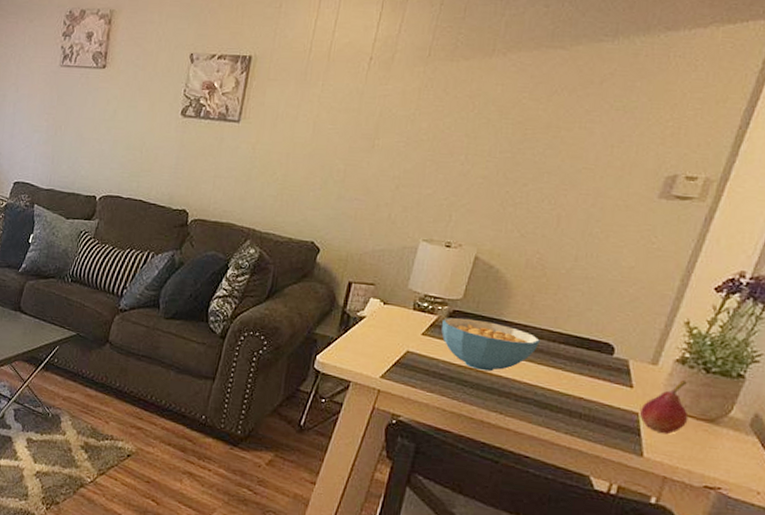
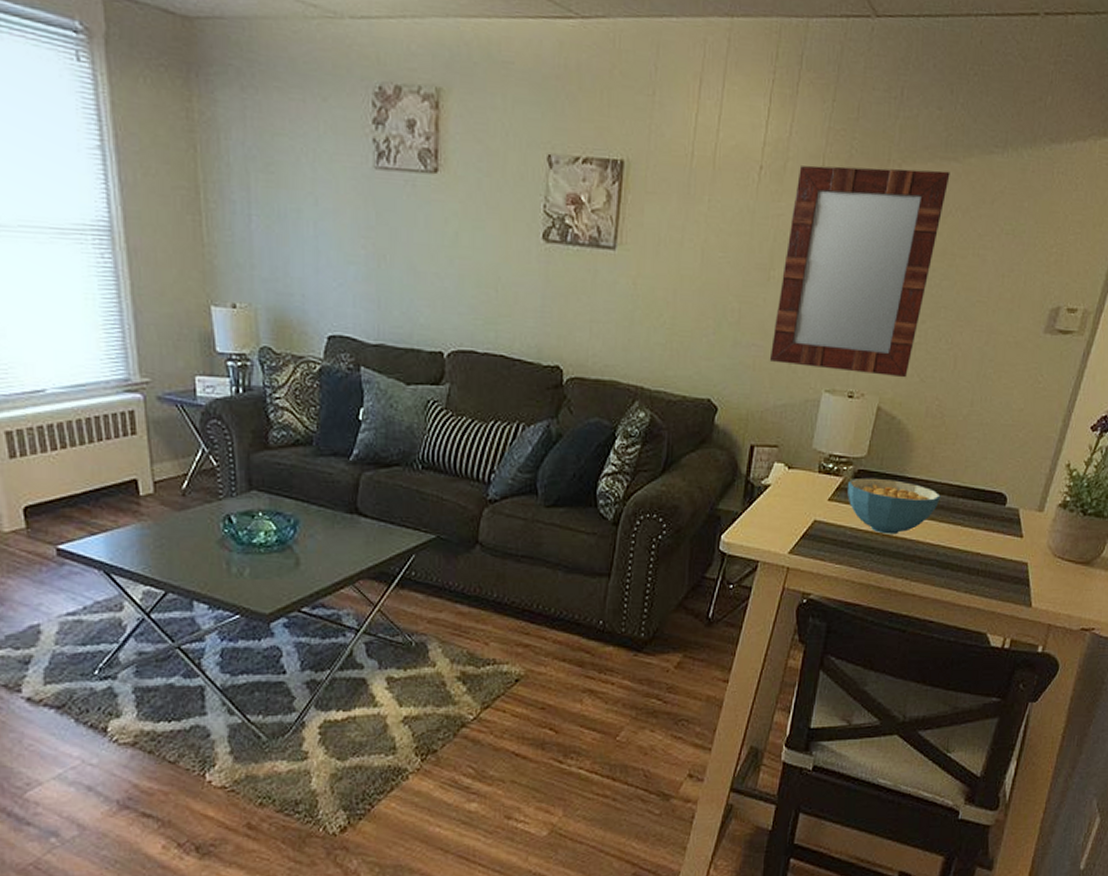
home mirror: none [370,56,557,233] -> present [769,165,950,378]
fruit: present [640,379,689,435] -> none [1029,524,1069,582]

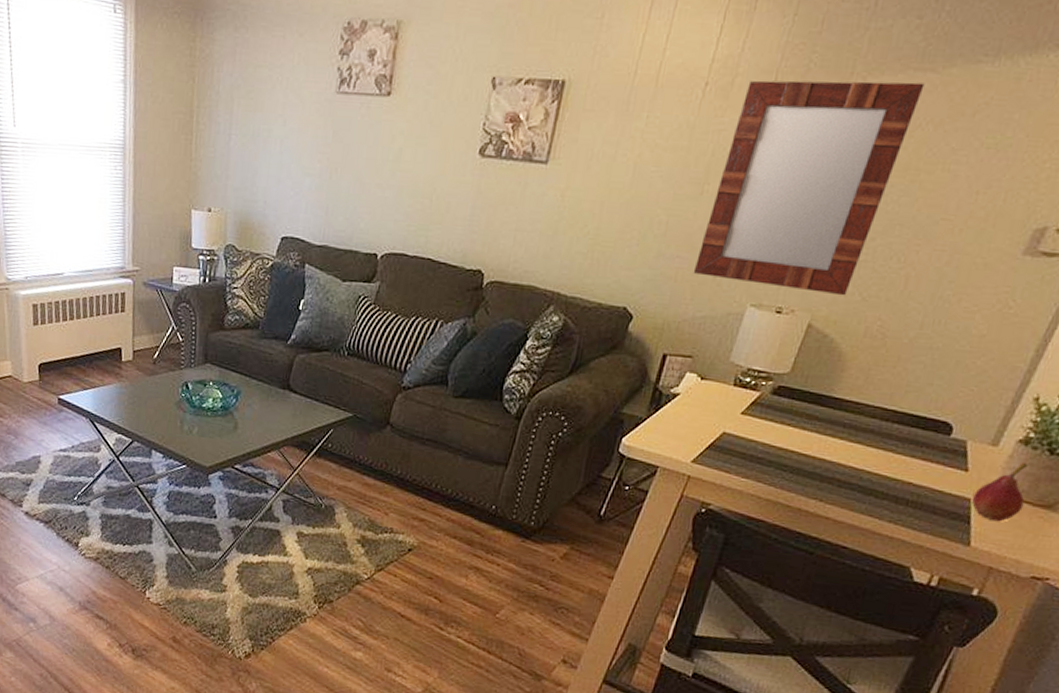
cereal bowl: present [848,477,941,535] -> none [763,394,872,455]
fruit: none [1029,524,1069,582] -> present [972,462,1028,522]

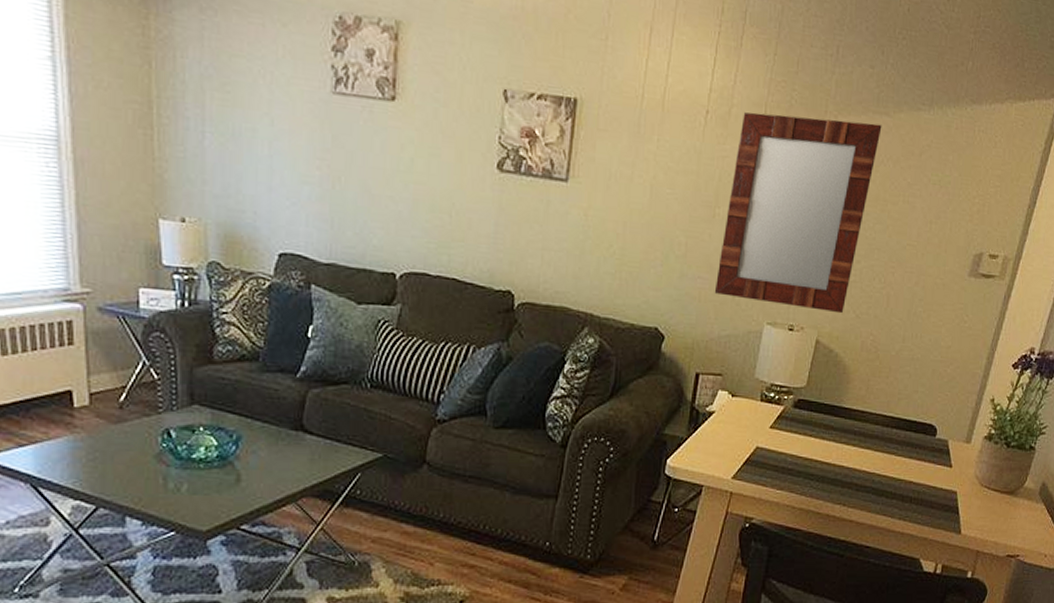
fruit: present [972,462,1028,522] -> none [958,455,995,510]

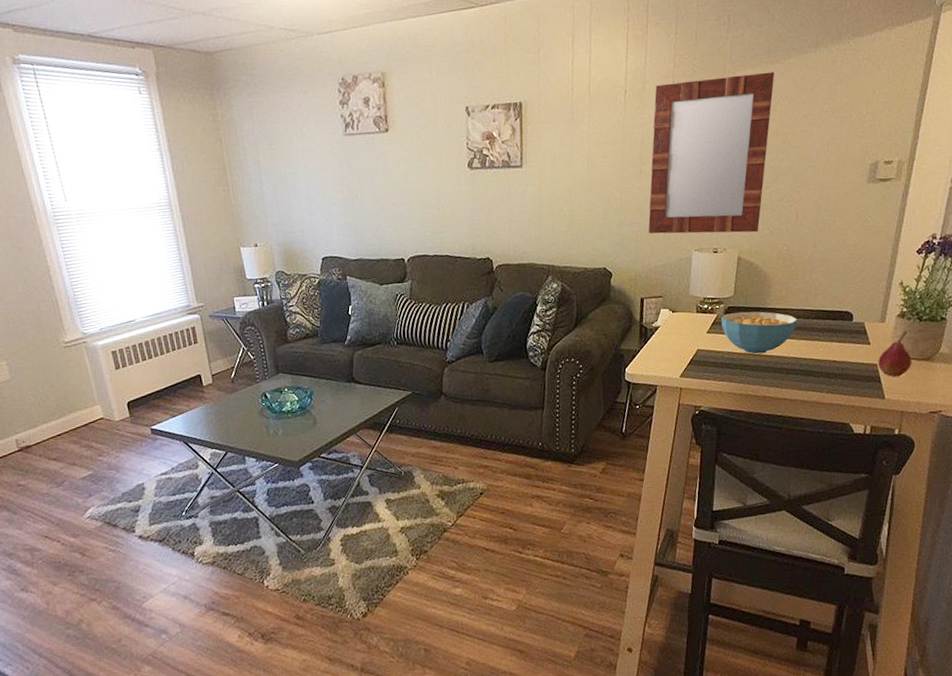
cereal bowl: none [788,407,876,462] -> present [721,311,798,354]
fruit: none [958,455,995,510] -> present [878,330,912,377]

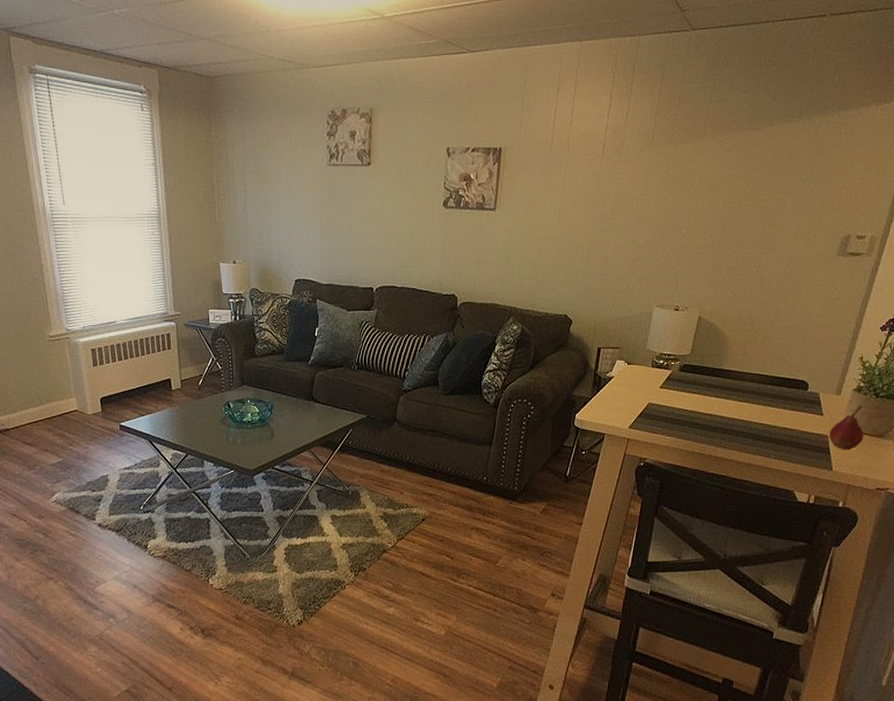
home mirror: present [648,71,775,234] -> none [612,138,755,294]
cereal bowl: present [721,311,798,354] -> none [675,370,752,414]

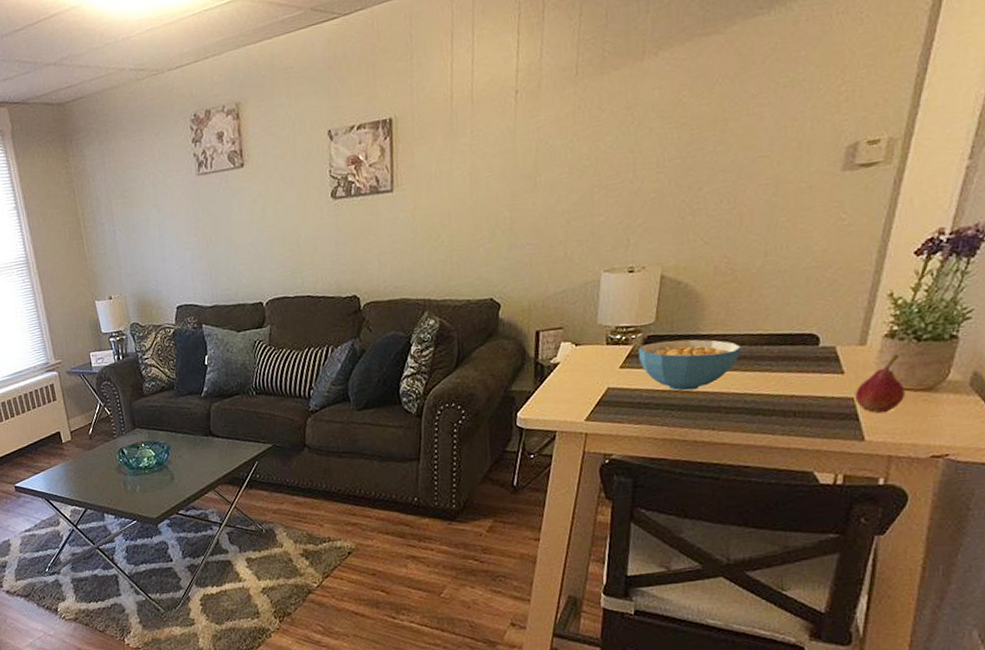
cereal bowl: none [675,370,752,414] -> present [639,339,742,391]

